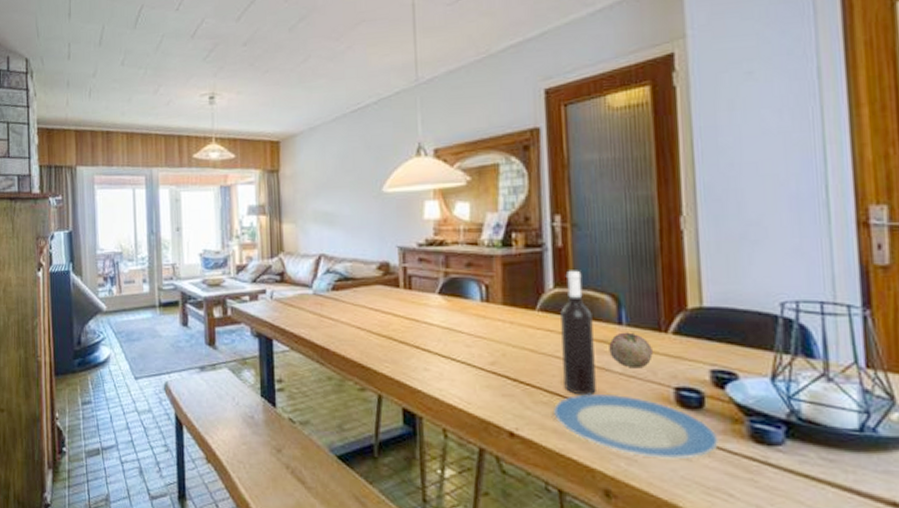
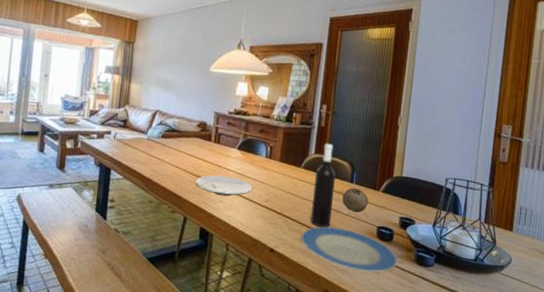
plate: none [386,334,468,362] -> present [195,175,252,196]

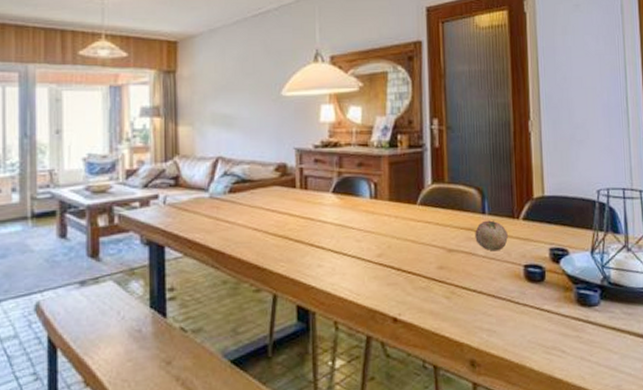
plate: present [195,175,252,196] -> none [281,231,358,259]
plate: present [300,226,398,273] -> none [429,275,555,328]
wine bottle: present [311,143,336,228] -> none [437,167,465,279]

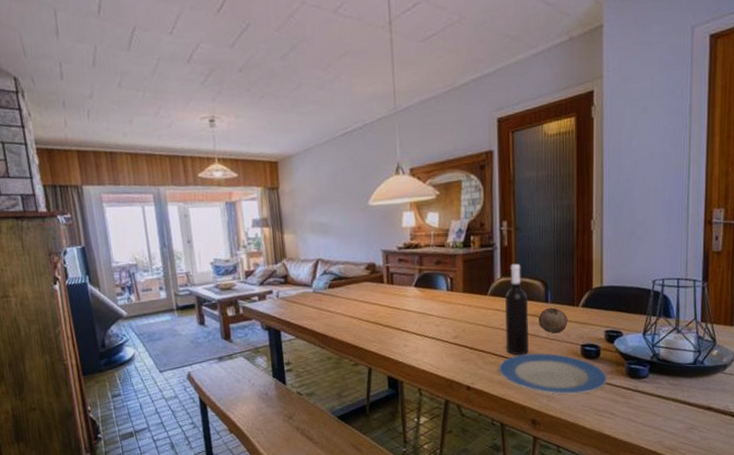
plate: none [429,275,555,328] -> present [498,353,607,395]
wine bottle: none [437,167,465,279] -> present [505,263,529,356]

